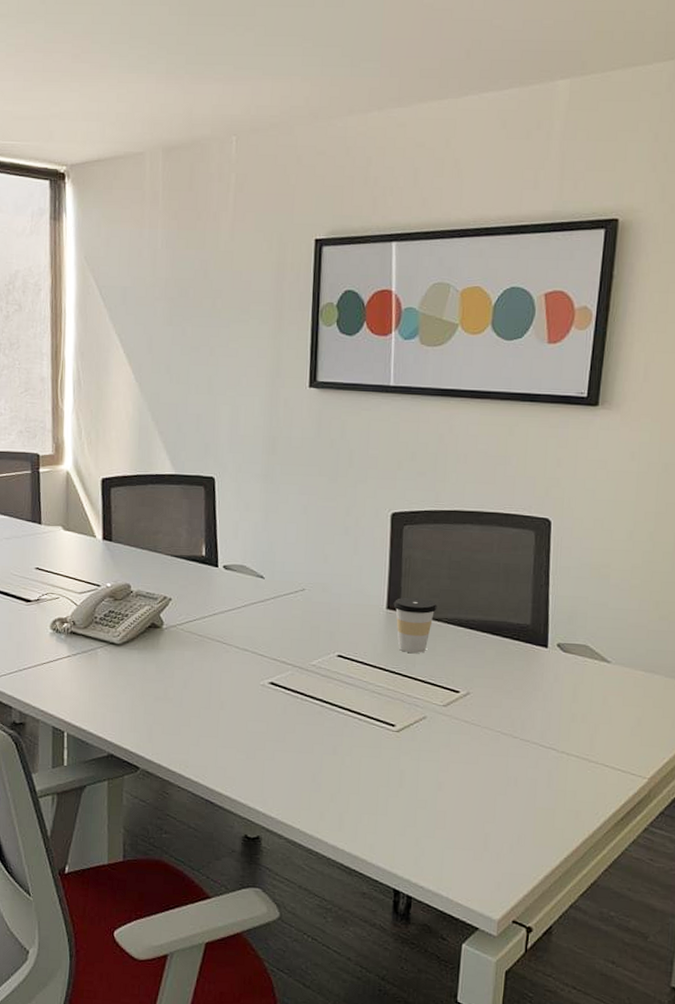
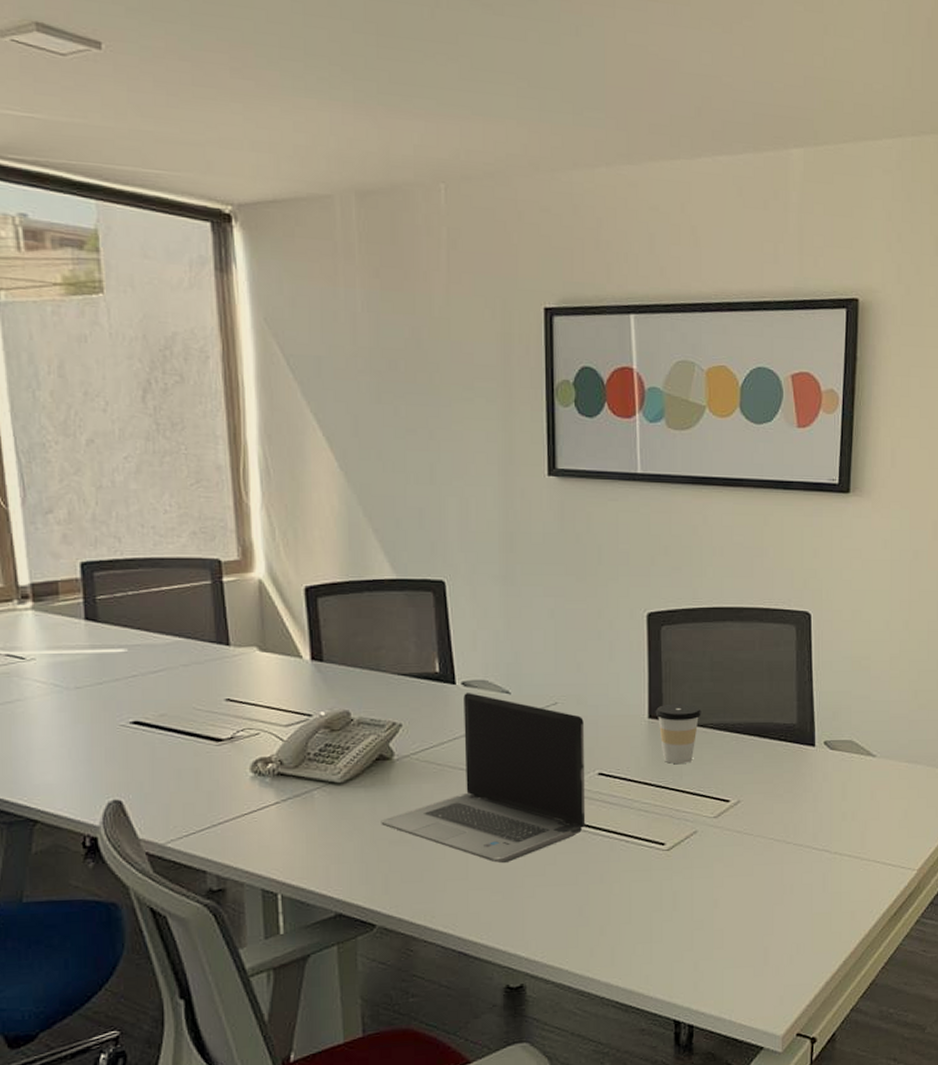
laptop computer: none [149,575,327,727] -> present [381,693,586,864]

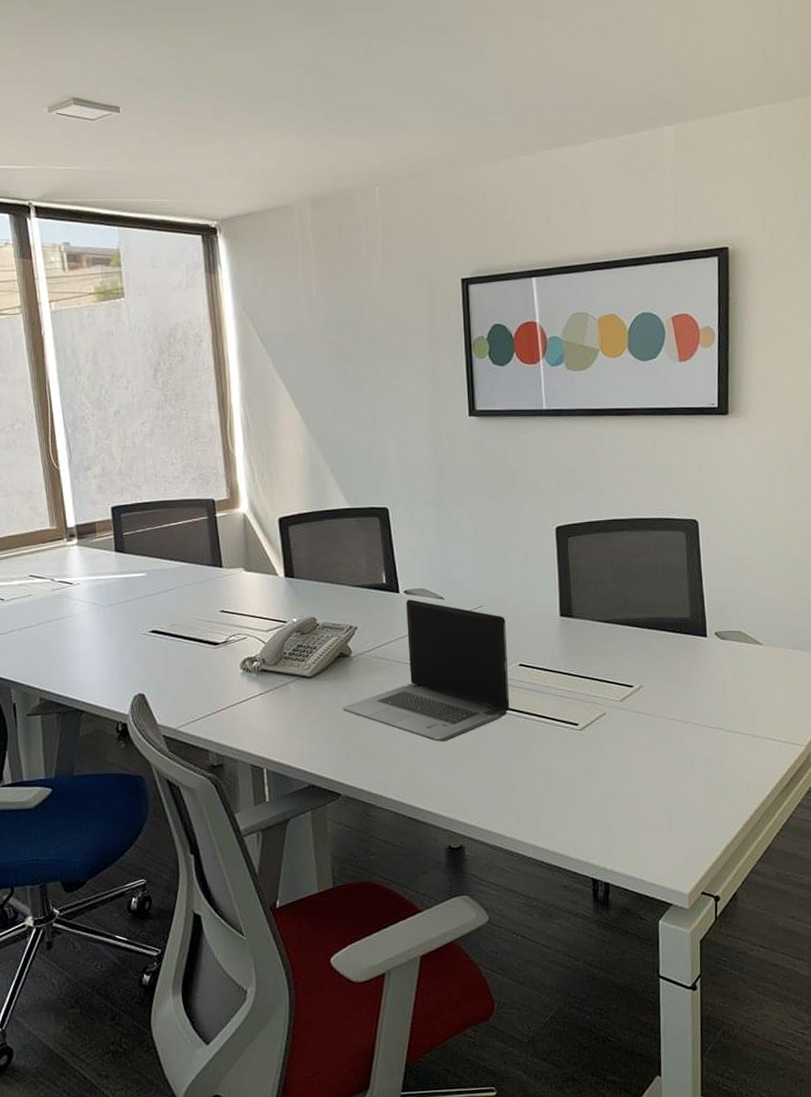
coffee cup: present [655,703,702,765] -> none [565,603,606,656]

